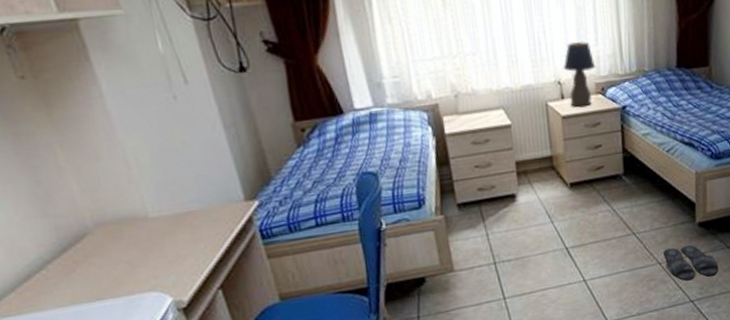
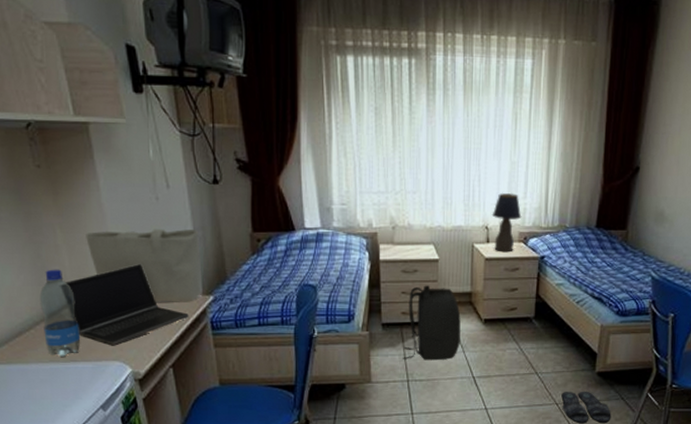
bottle: none [46,195,106,298] -> present [39,269,81,357]
laptop computer: none [76,174,233,275] -> present [65,263,189,346]
tote bag: none [93,127,245,217] -> present [86,229,203,302]
backpack: none [483,154,547,240] -> present [403,285,461,361]

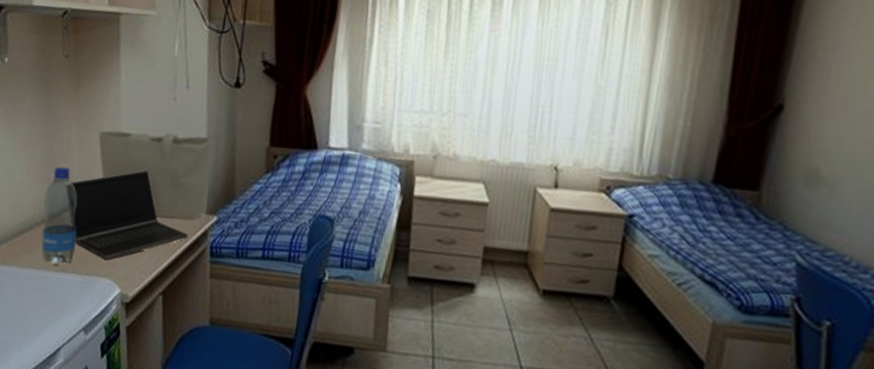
backpack: present [403,285,461,361] -> none [430,234,511,337]
table lamp: present [491,193,522,253] -> none [564,125,606,204]

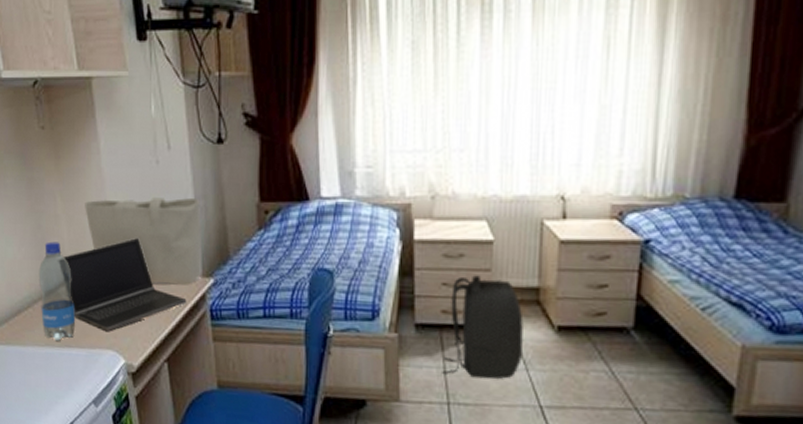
backpack: none [430,234,511,337] -> present [442,275,524,379]

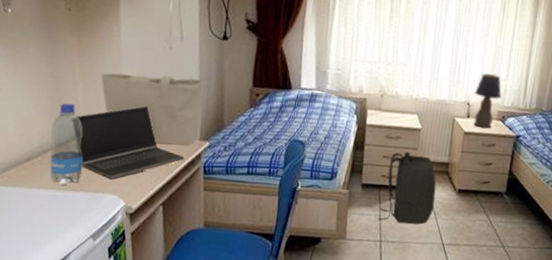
table lamp: none [570,150,616,233] -> present [474,73,502,129]

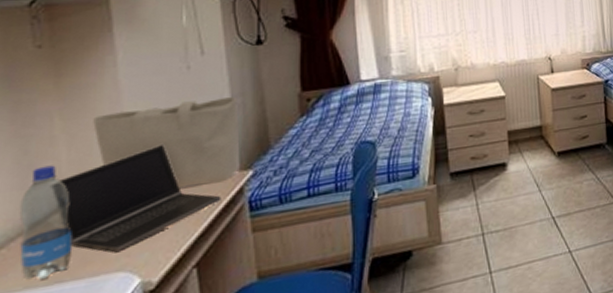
backpack: present [378,151,437,225] -> none [476,124,535,210]
table lamp: present [474,73,502,129] -> none [553,23,582,81]

